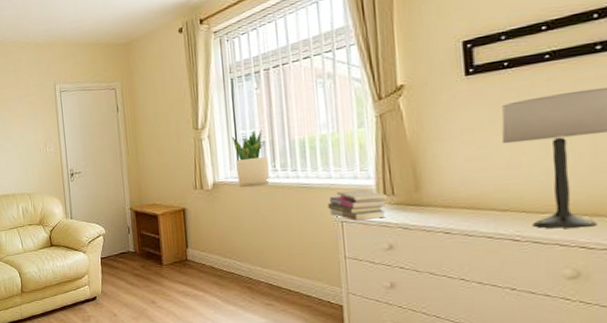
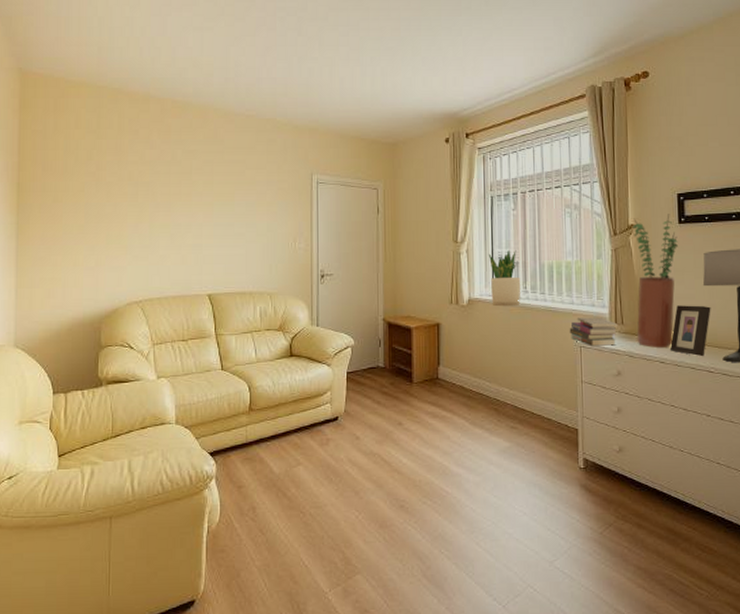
vase: none [402,66,465,218] -> present [632,214,678,349]
picture frame: none [458,166,515,224] -> present [670,305,711,357]

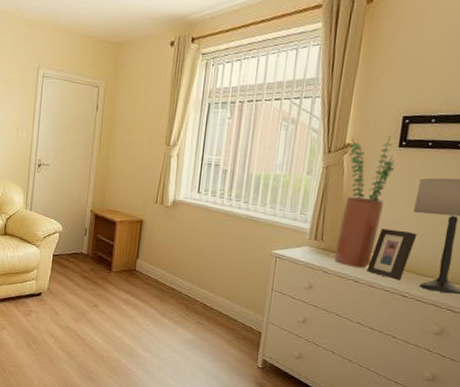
planter: present [488,249,520,307] -> none [195,157,227,213]
books: present [569,317,618,346] -> none [267,229,318,260]

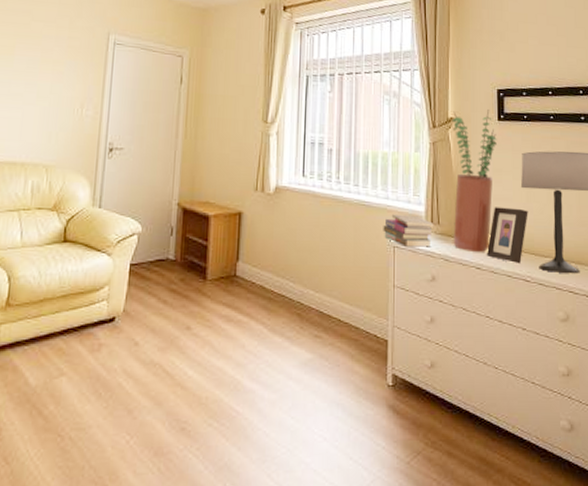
books: none [267,229,318,260] -> present [383,214,434,247]

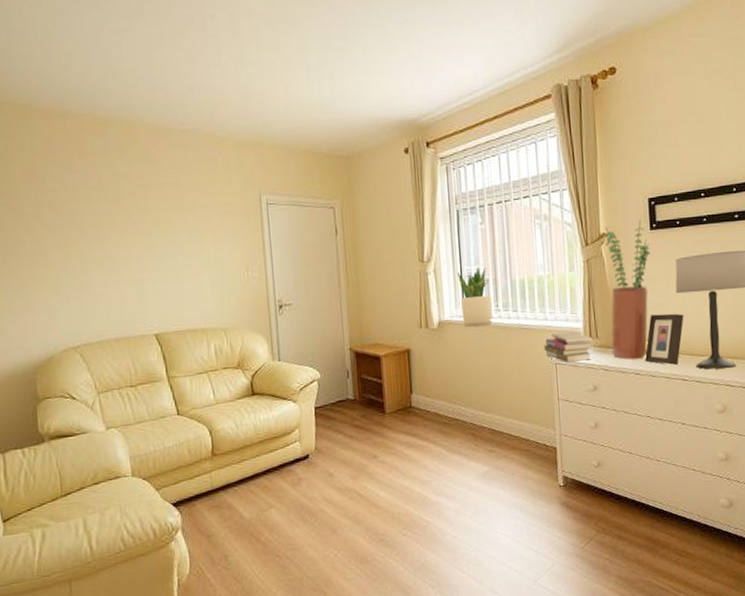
planter: none [300,134,333,198] -> present [457,266,493,328]

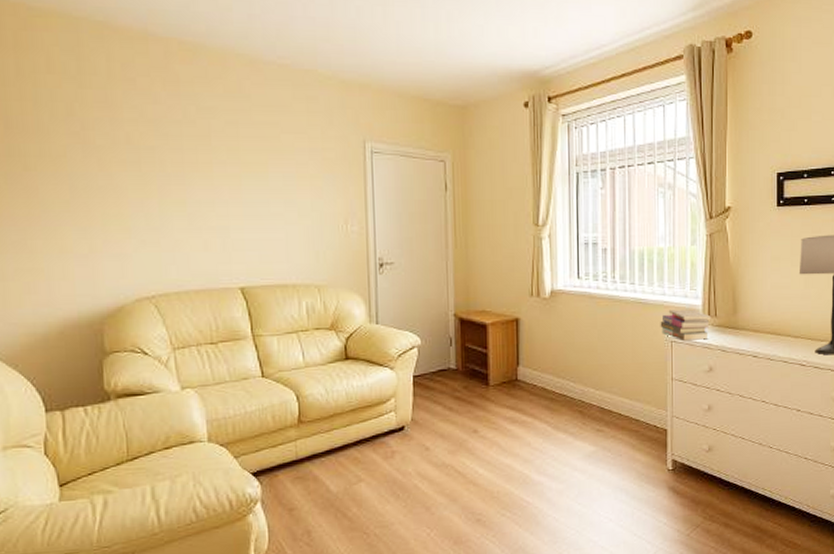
planter: present [457,266,493,328] -> none [573,234,608,299]
vase: present [604,220,650,360] -> none [729,195,775,342]
picture frame: present [645,313,684,366] -> none [764,295,806,350]

